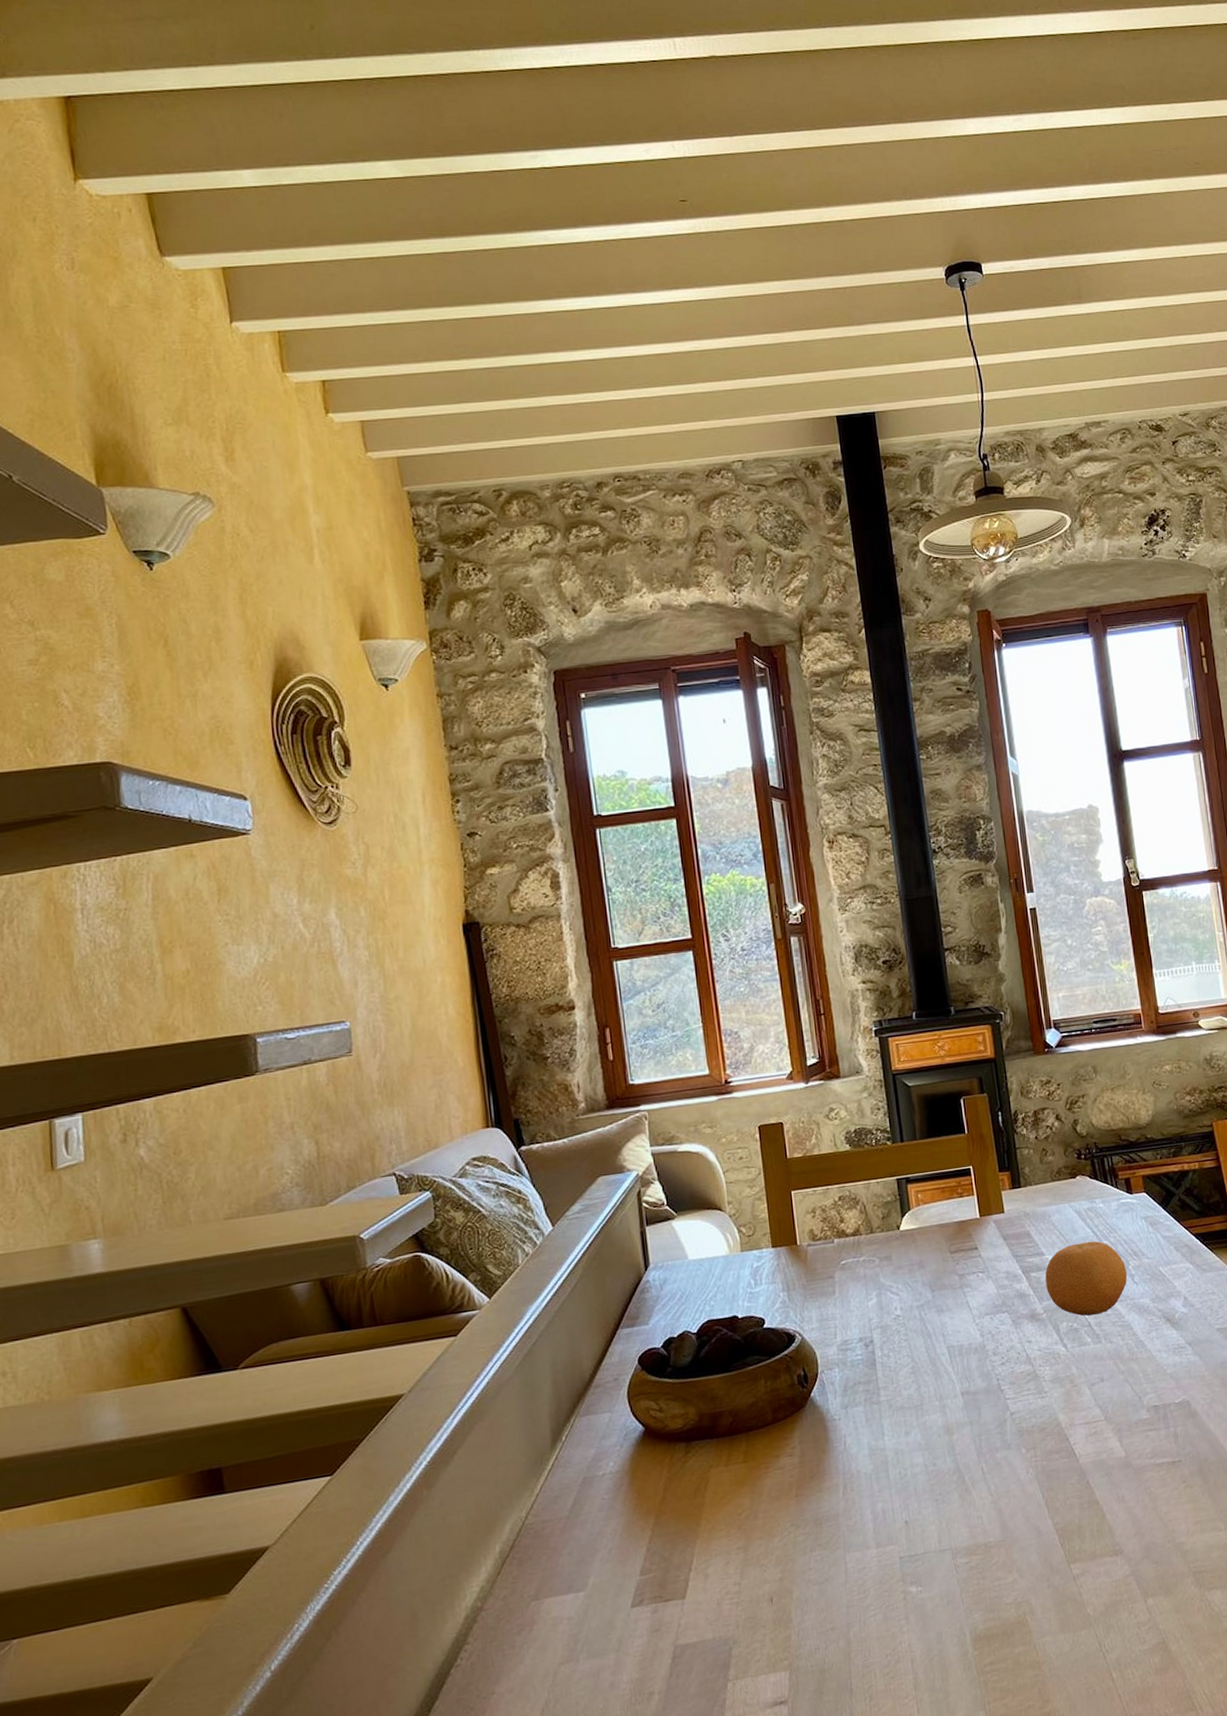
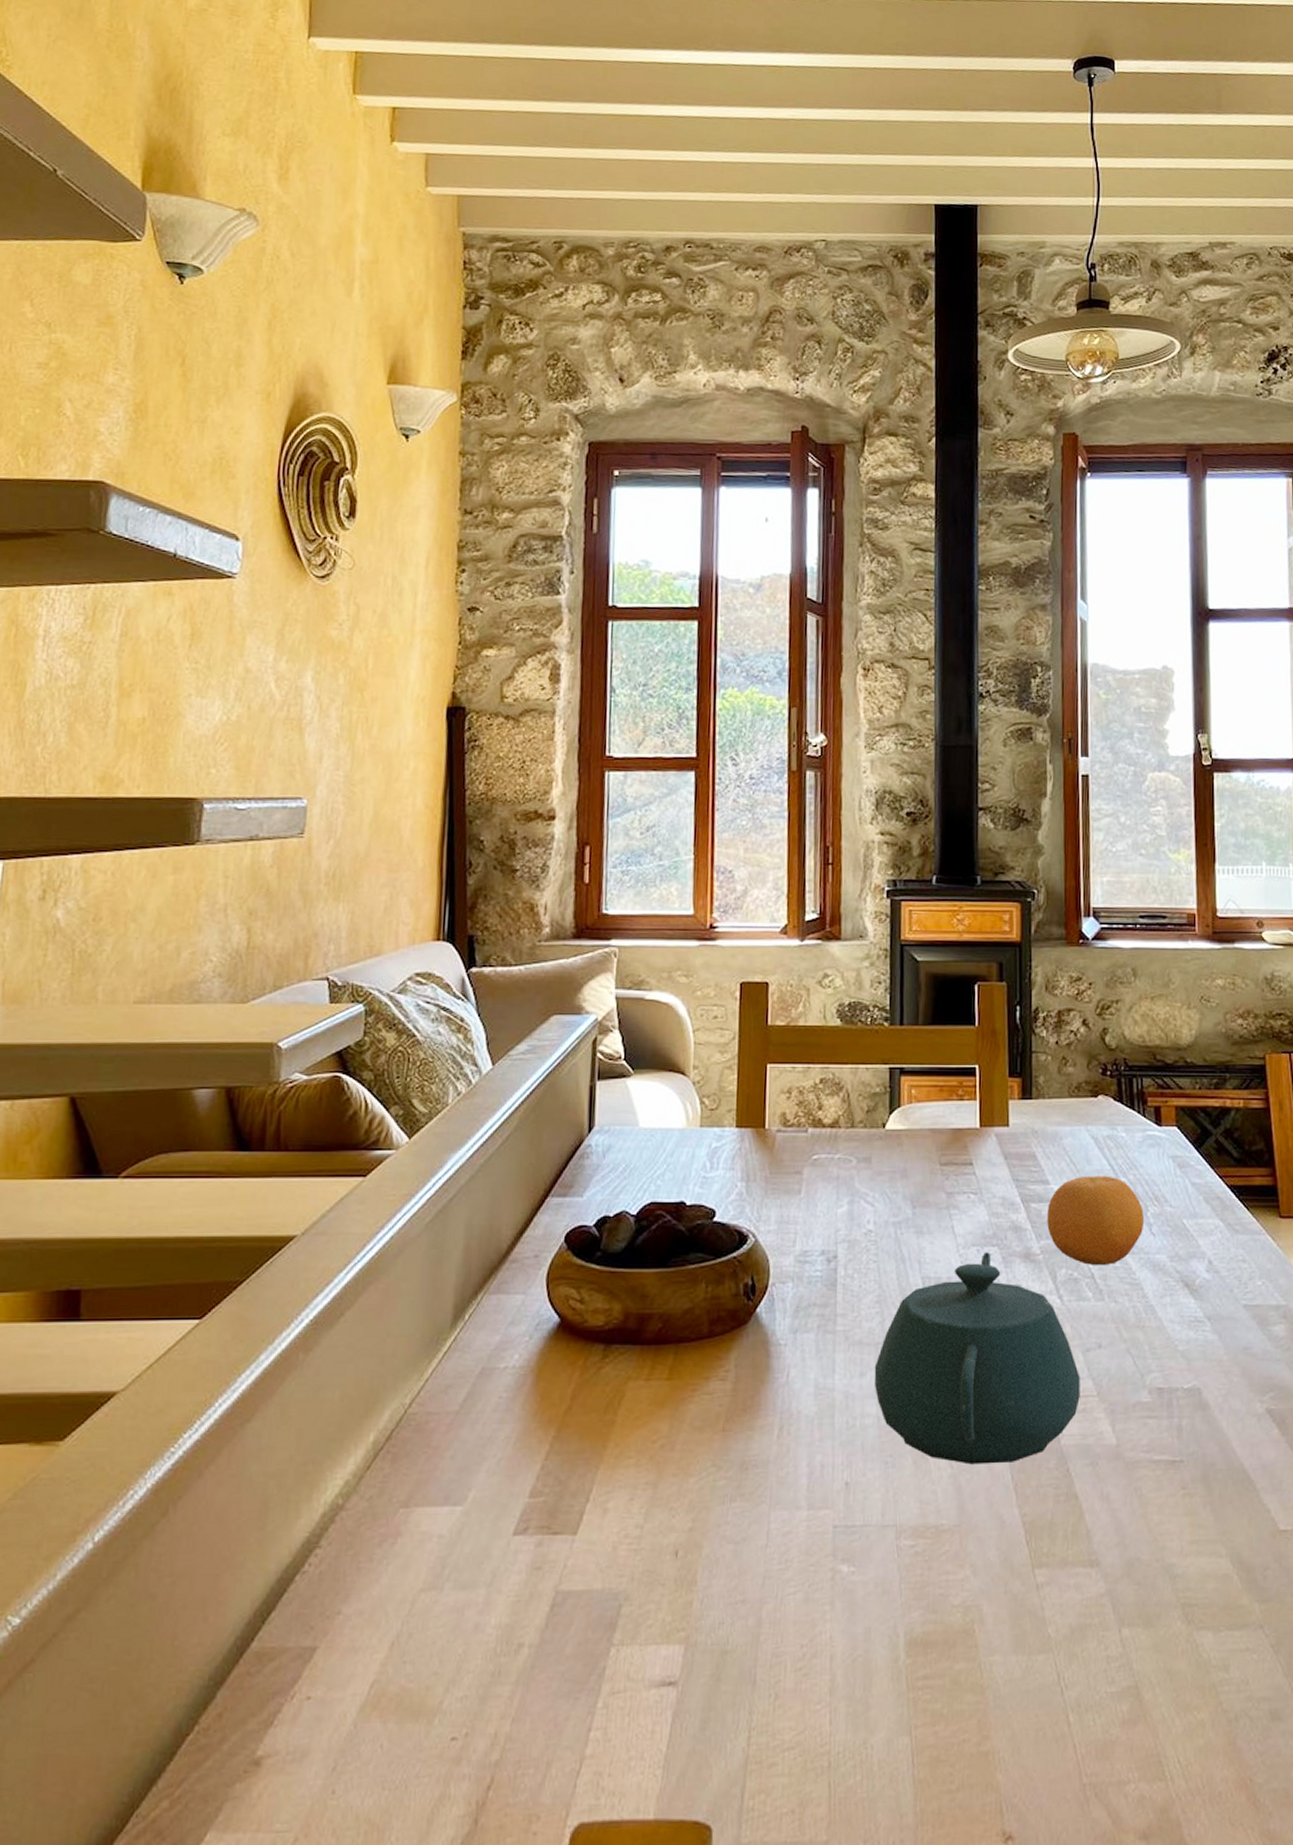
teapot: none [916,1318,1091,1491] -> present [874,1252,1080,1465]

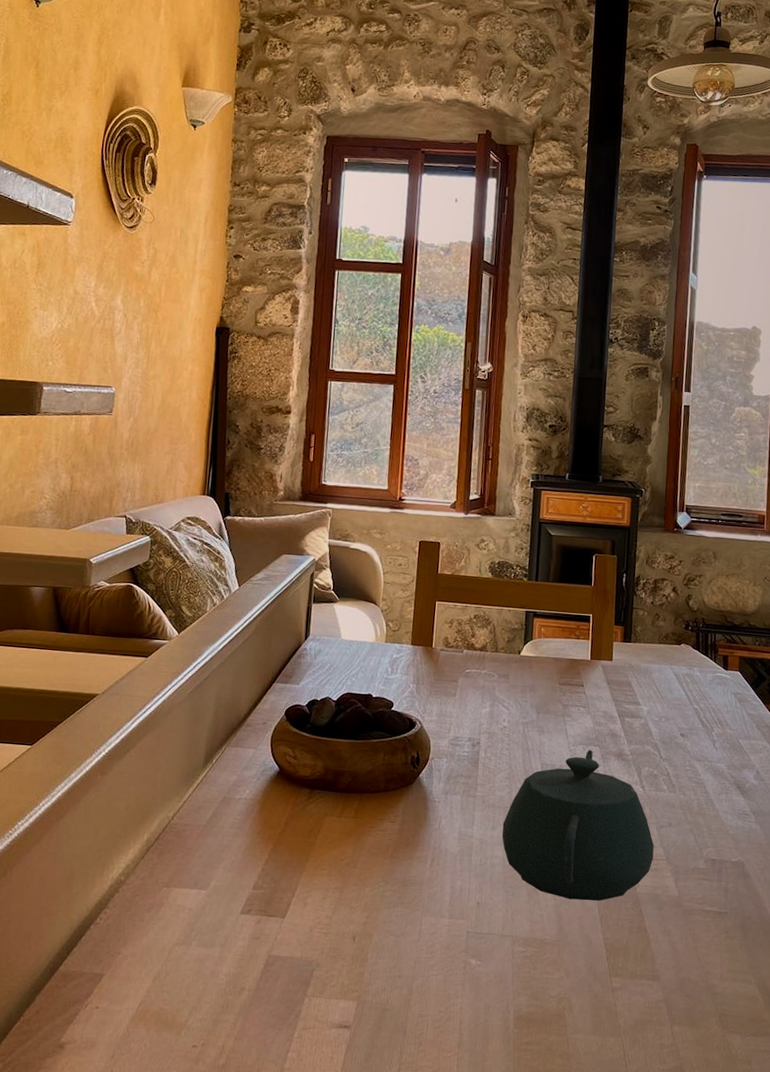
fruit: present [1047,1175,1145,1265] -> none [636,701,710,767]

